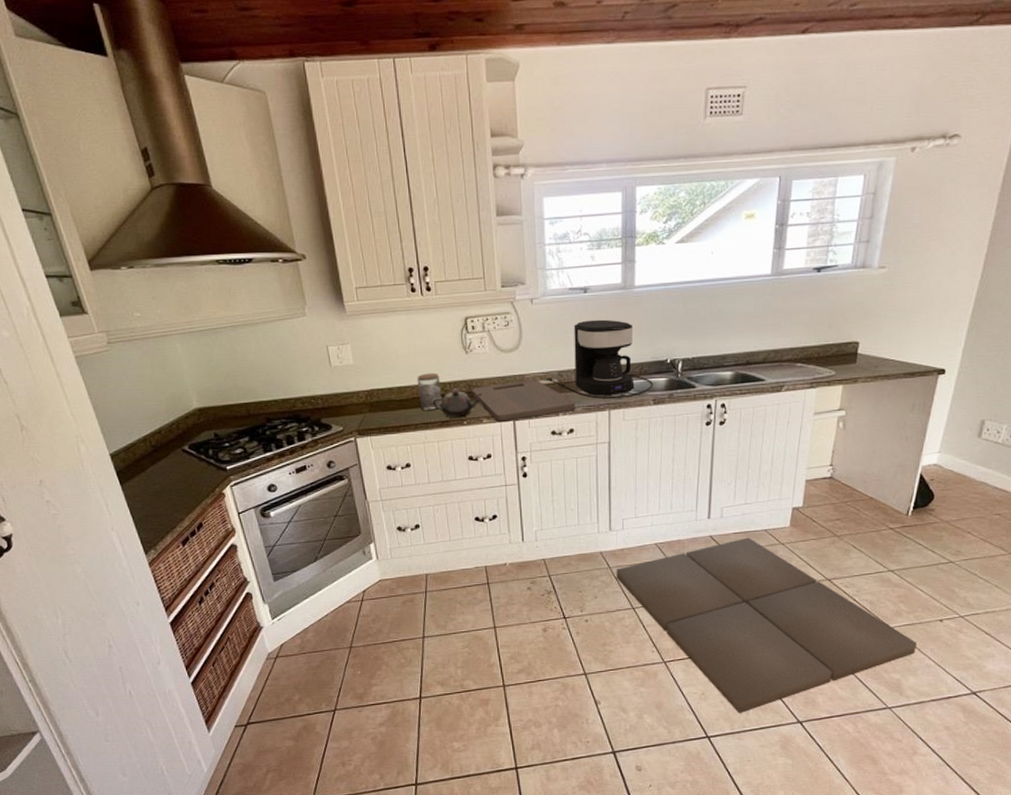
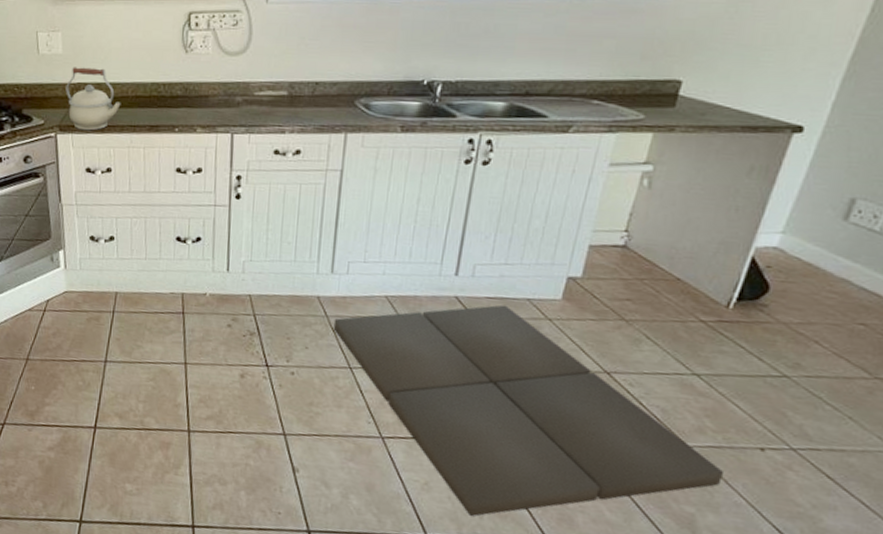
kettle: none [360,374,413,432] -> present [65,67,121,131]
jar: present [417,372,442,411] -> none [128,70,155,114]
teapot: present [432,388,483,418] -> none [142,90,200,124]
cutting board: present [471,379,576,422] -> none [187,88,306,134]
coffee maker: present [545,319,653,399] -> none [273,26,403,121]

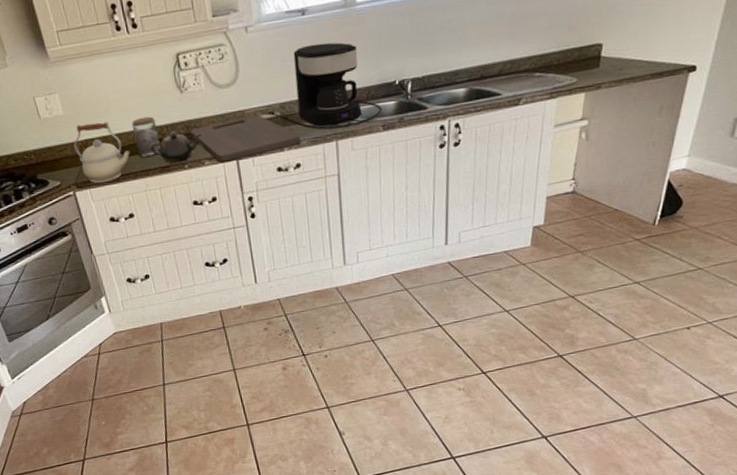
jar: none [128,70,155,114] -> present [131,116,161,158]
teapot: none [142,90,200,124] -> present [150,131,202,163]
cutting board: none [187,88,306,134] -> present [189,114,301,163]
coffee maker: none [273,26,403,121] -> present [267,42,382,130]
floor mat: present [333,304,725,516] -> none [353,260,664,433]

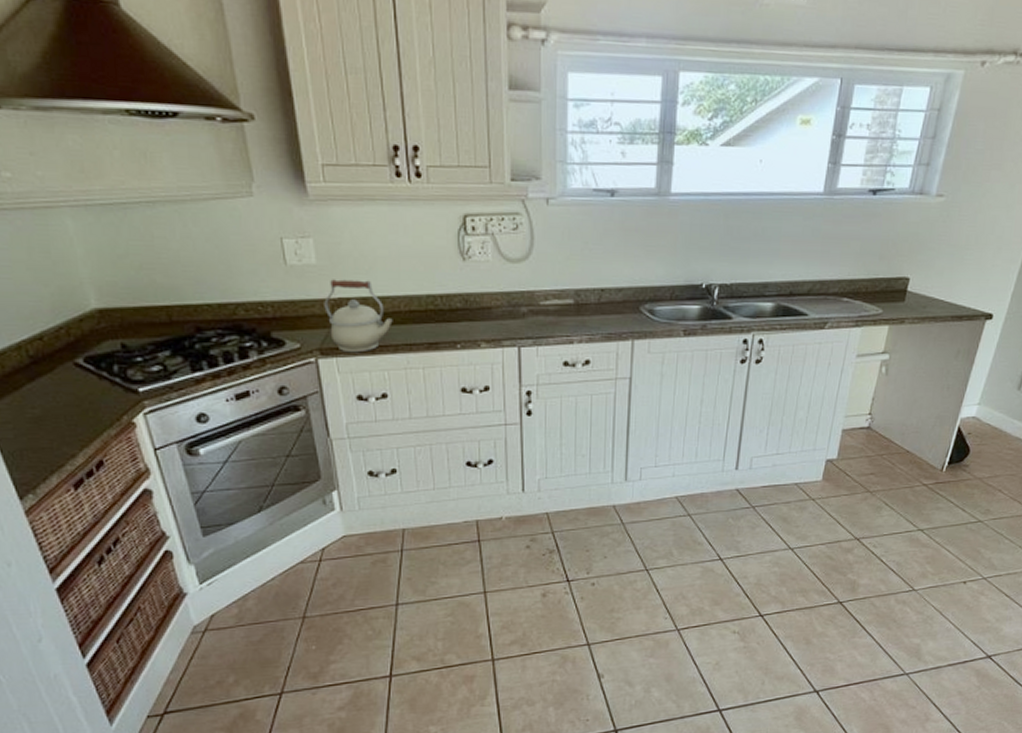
jar: present [131,116,161,158] -> none [399,281,431,330]
teapot: present [150,131,202,163] -> none [418,303,482,340]
cutting board: present [189,114,301,163] -> none [468,297,594,347]
coffee maker: present [267,42,382,130] -> none [559,230,684,326]

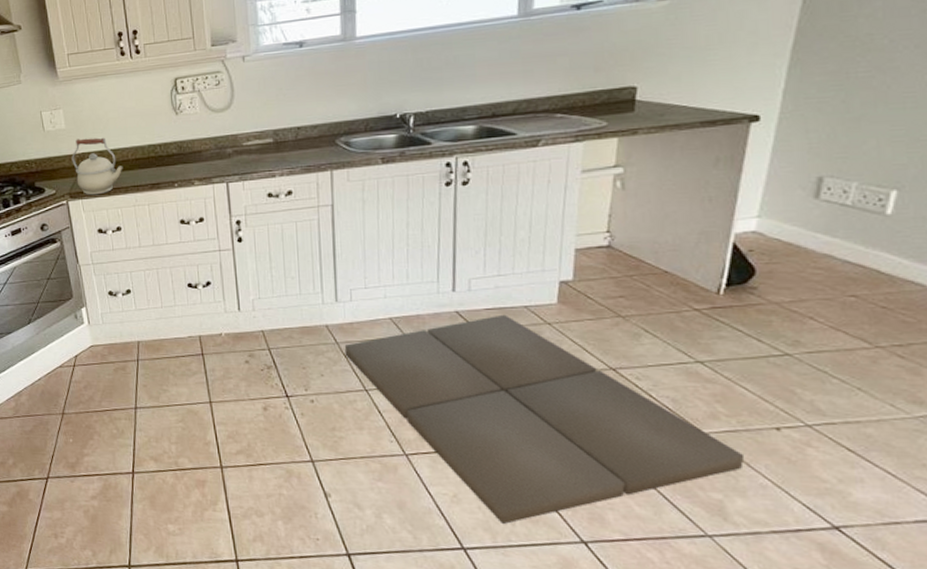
floor mat: none [629,491,940,684] -> present [344,314,745,524]

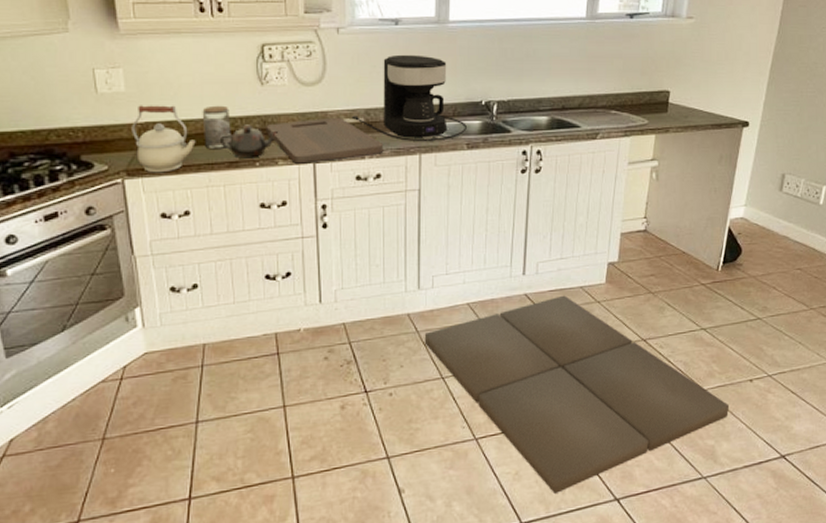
jar: none [127,135,153,174] -> present [202,105,231,150]
teapot: none [142,150,194,181] -> present [219,124,279,159]
cutting board: none [182,139,294,184] -> present [266,117,384,164]
coffee maker: none [260,74,381,158] -> present [351,54,467,141]

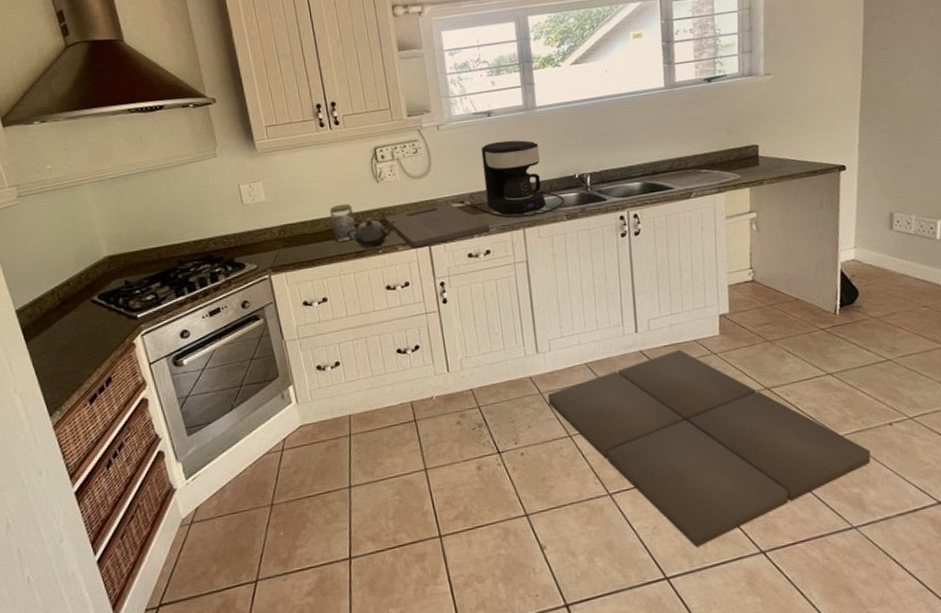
kettle: present [131,105,196,173] -> none [273,208,327,268]

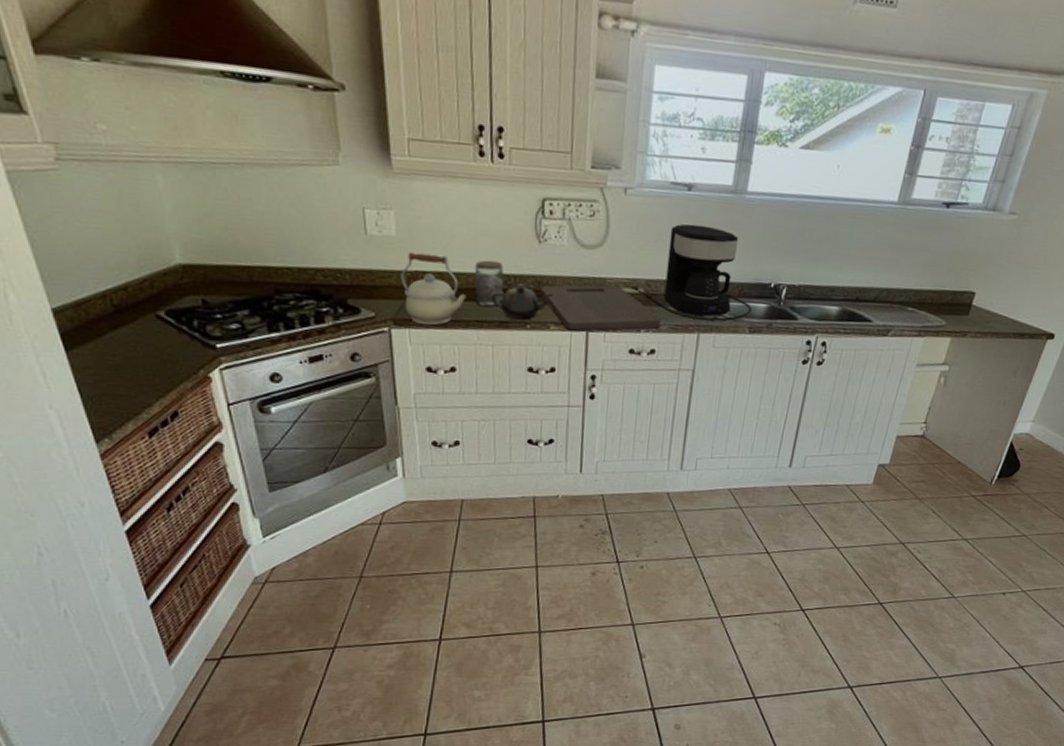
kettle: none [273,208,327,268] -> present [400,252,466,326]
floor mat: present [547,349,871,547] -> none [681,491,978,675]

